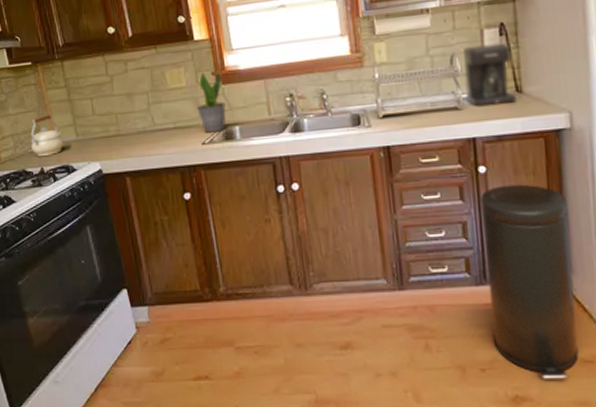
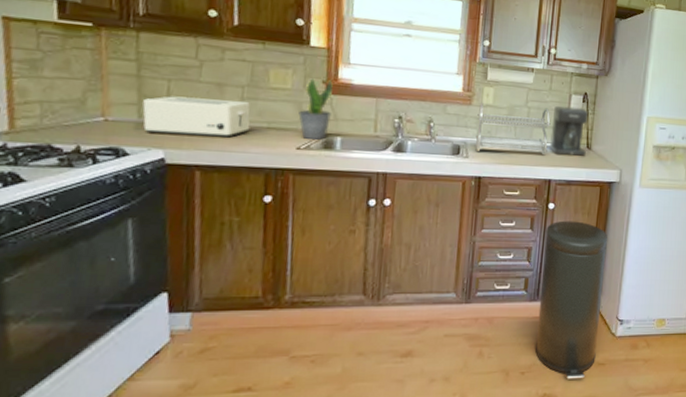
kettle: present [30,114,64,157] -> none [67,86,119,134]
toaster: none [77,107,160,149] -> present [142,96,251,138]

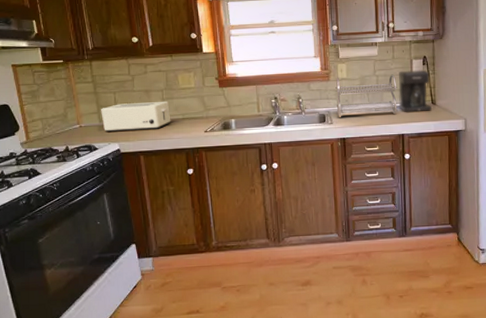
potted plant: present [298,77,333,140] -> none [202,75,225,123]
pedal bin: present [535,220,608,379] -> none [405,167,463,301]

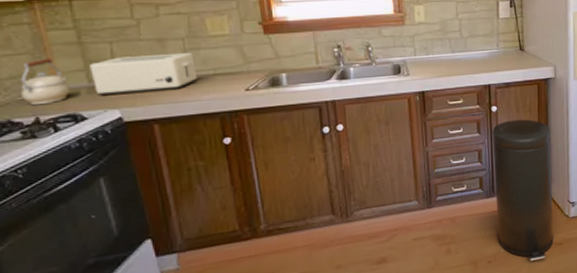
kettle: none [58,104,88,138] -> present [20,58,71,106]
dish rack: present [335,74,398,118] -> none [412,17,483,69]
coffee maker: present [398,69,432,112] -> none [483,12,520,60]
pedal bin: none [405,167,463,301] -> present [492,119,554,262]

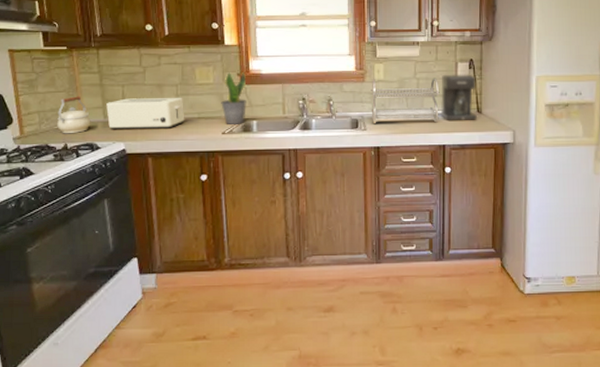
potted plant: none [241,19,273,80] -> present [221,71,247,124]
dish rack: none [412,17,483,69] -> present [371,78,440,124]
coffee maker: none [483,12,520,60] -> present [440,74,477,120]
pedal bin: present [492,119,554,262] -> none [445,183,508,335]

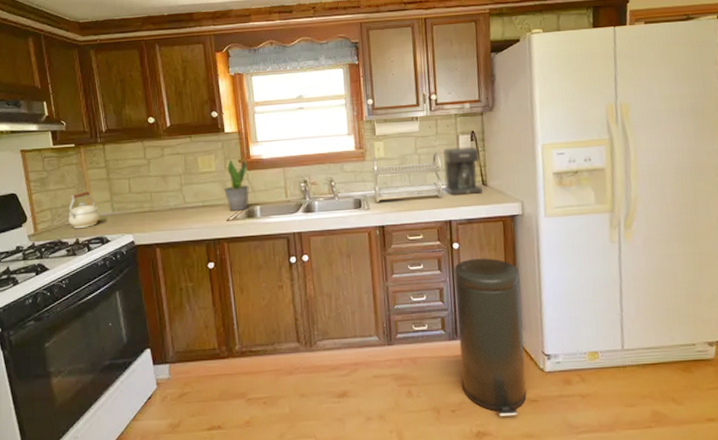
toaster: present [106,98,185,130] -> none [114,187,190,223]
pedal bin: none [445,183,508,335] -> present [454,258,527,417]

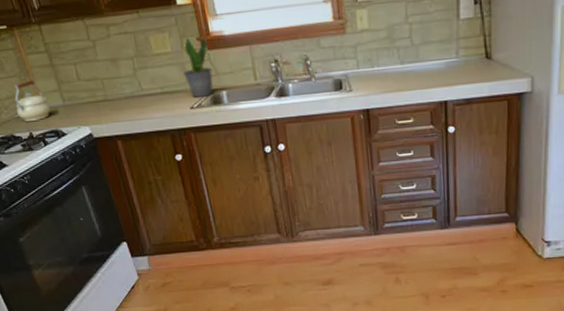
dish rack: present [372,152,443,203] -> none [354,20,439,84]
coffee maker: present [443,146,483,195] -> none [439,11,486,71]
pedal bin: present [454,258,527,417] -> none [449,142,524,301]

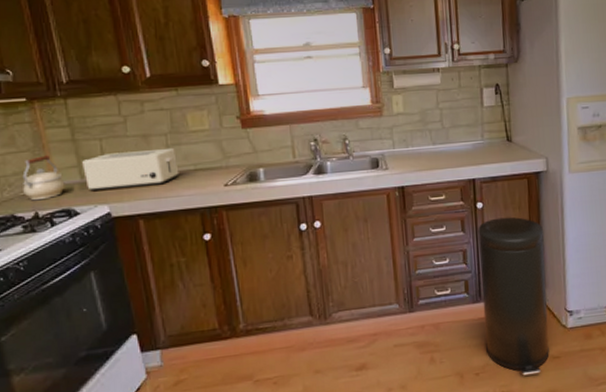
toaster: none [62,72,148,114] -> present [82,149,179,192]
potted plant: present [183,34,214,98] -> none [220,113,251,175]
pedal bin: none [449,142,524,301] -> present [478,217,549,376]

